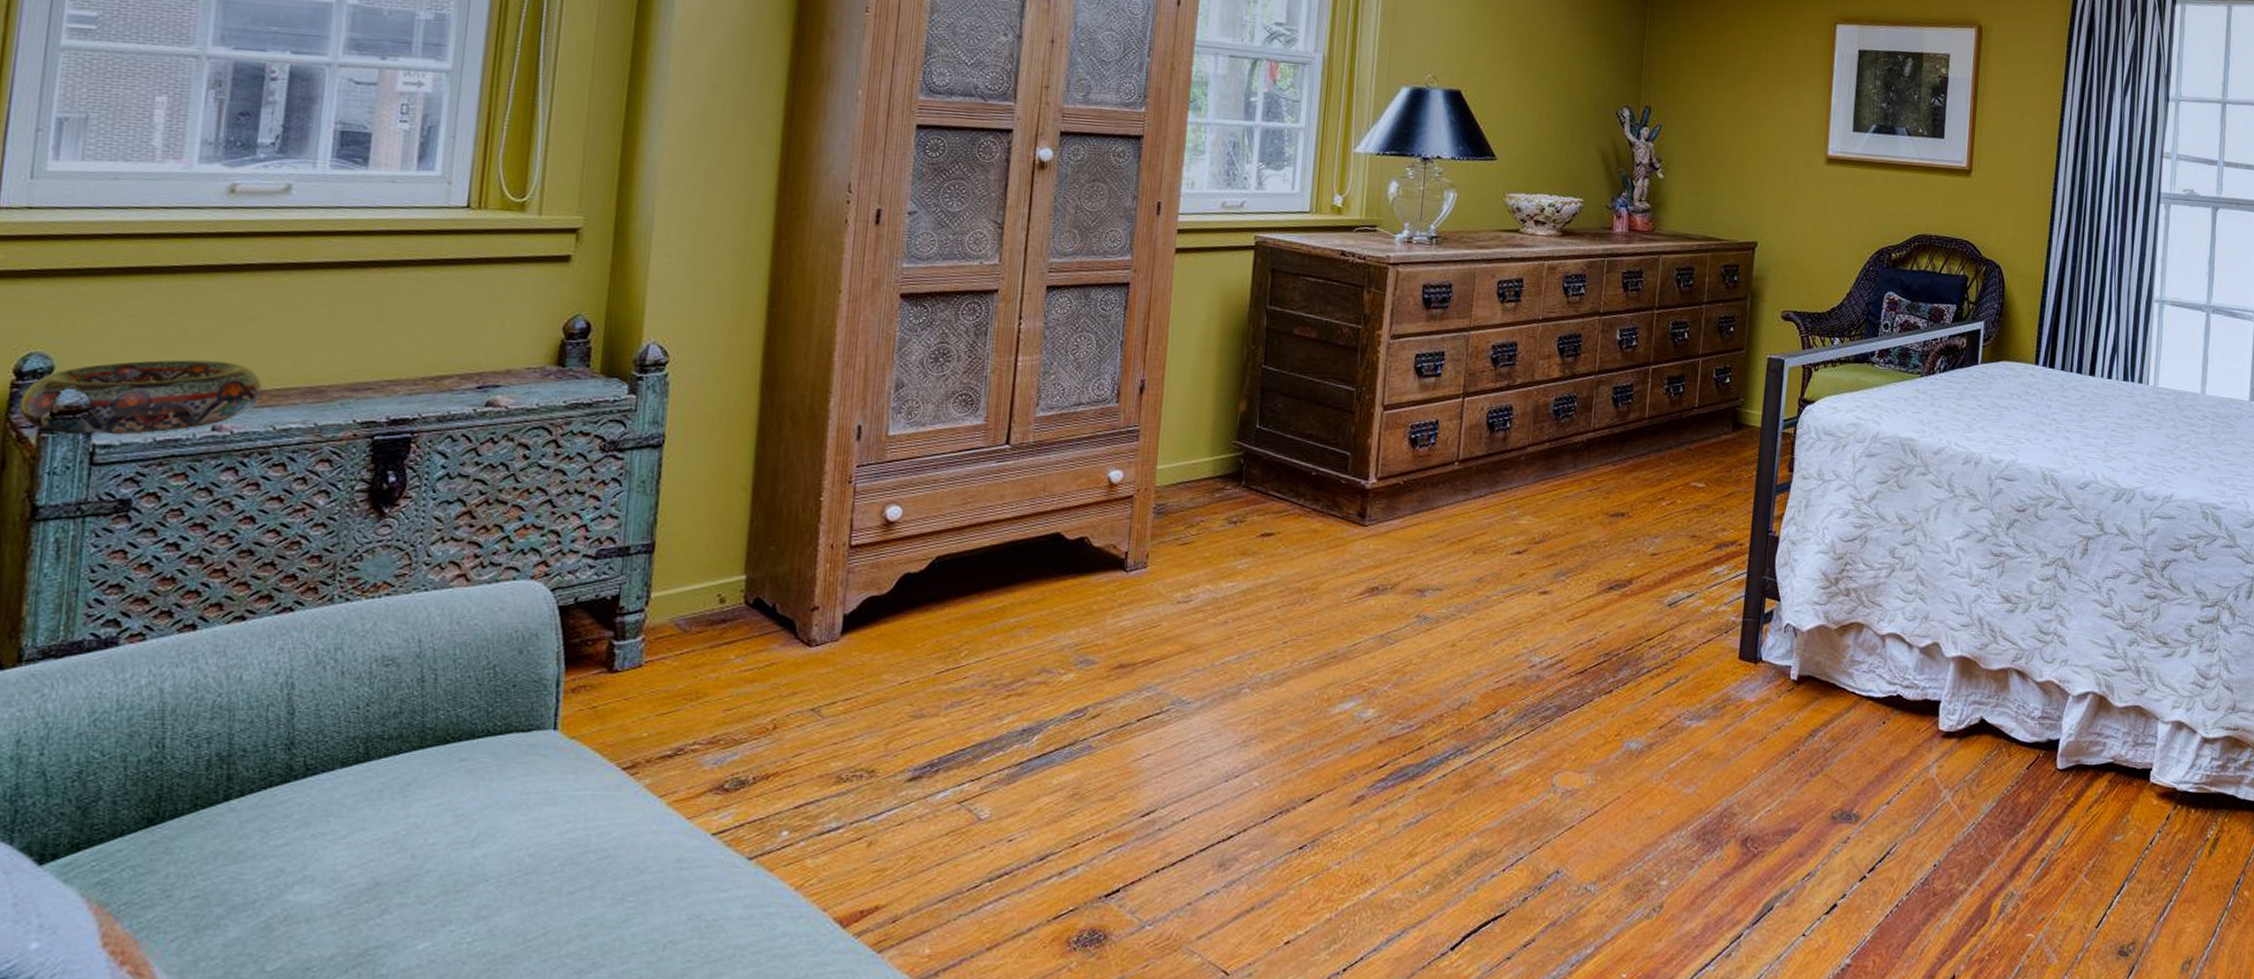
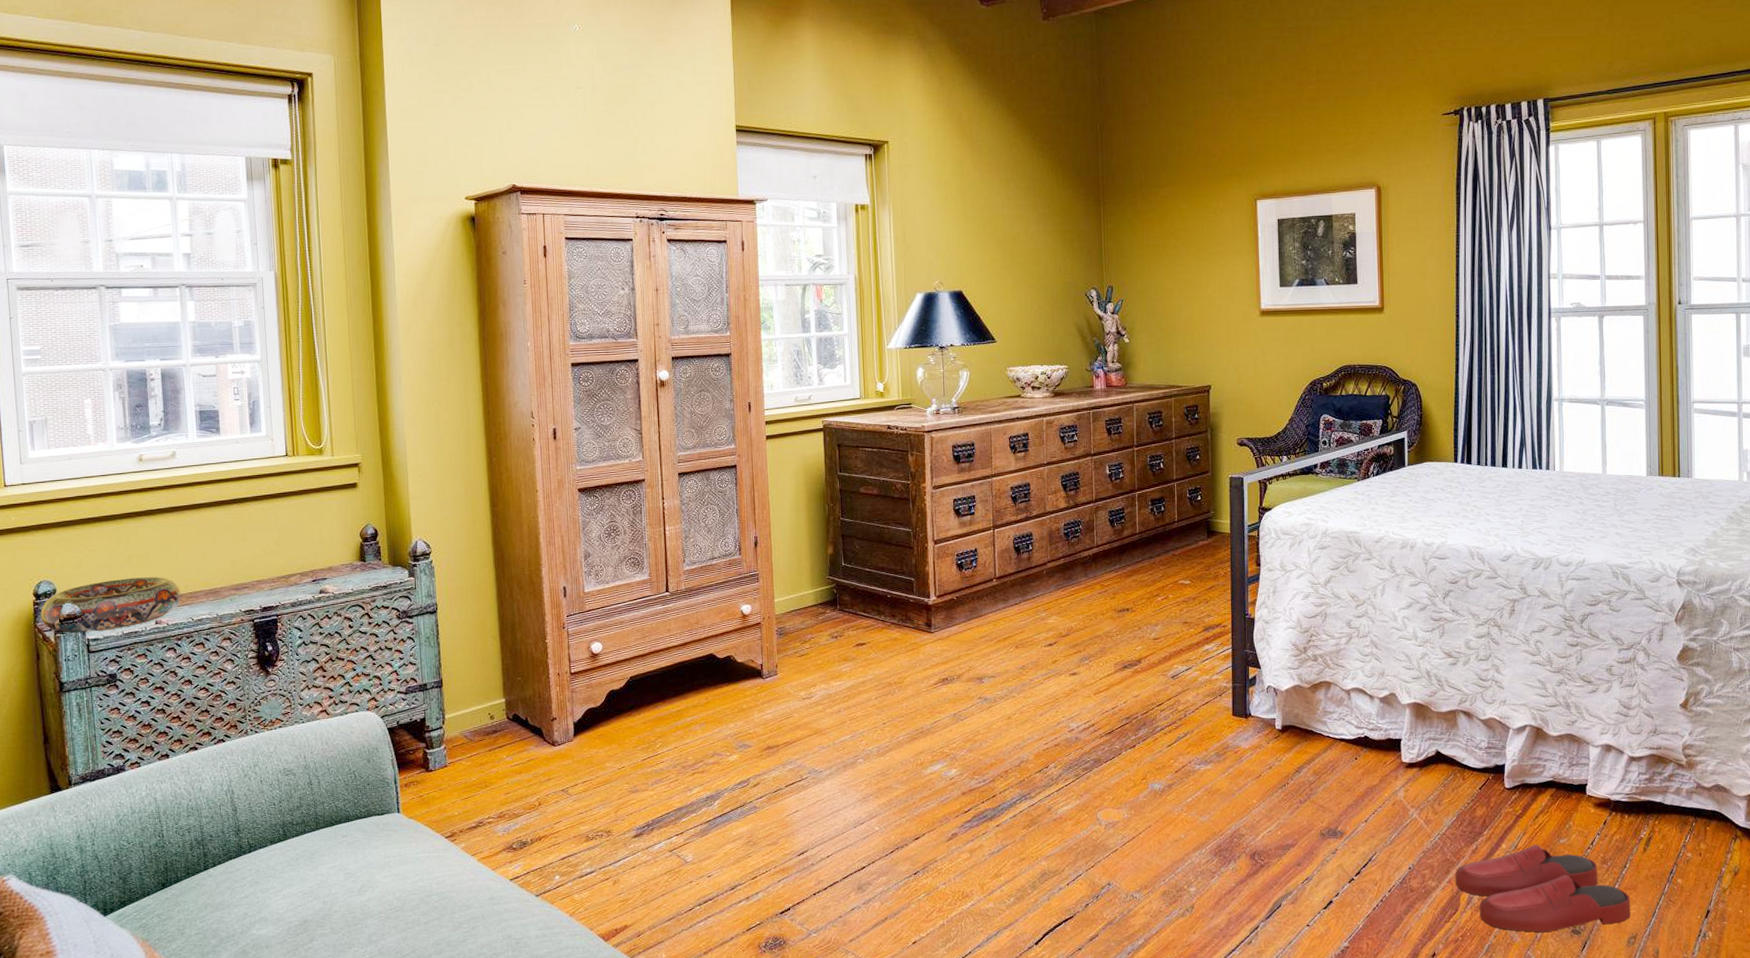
slippers: none [1987,841,2189,952] -> present [1455,844,1631,932]

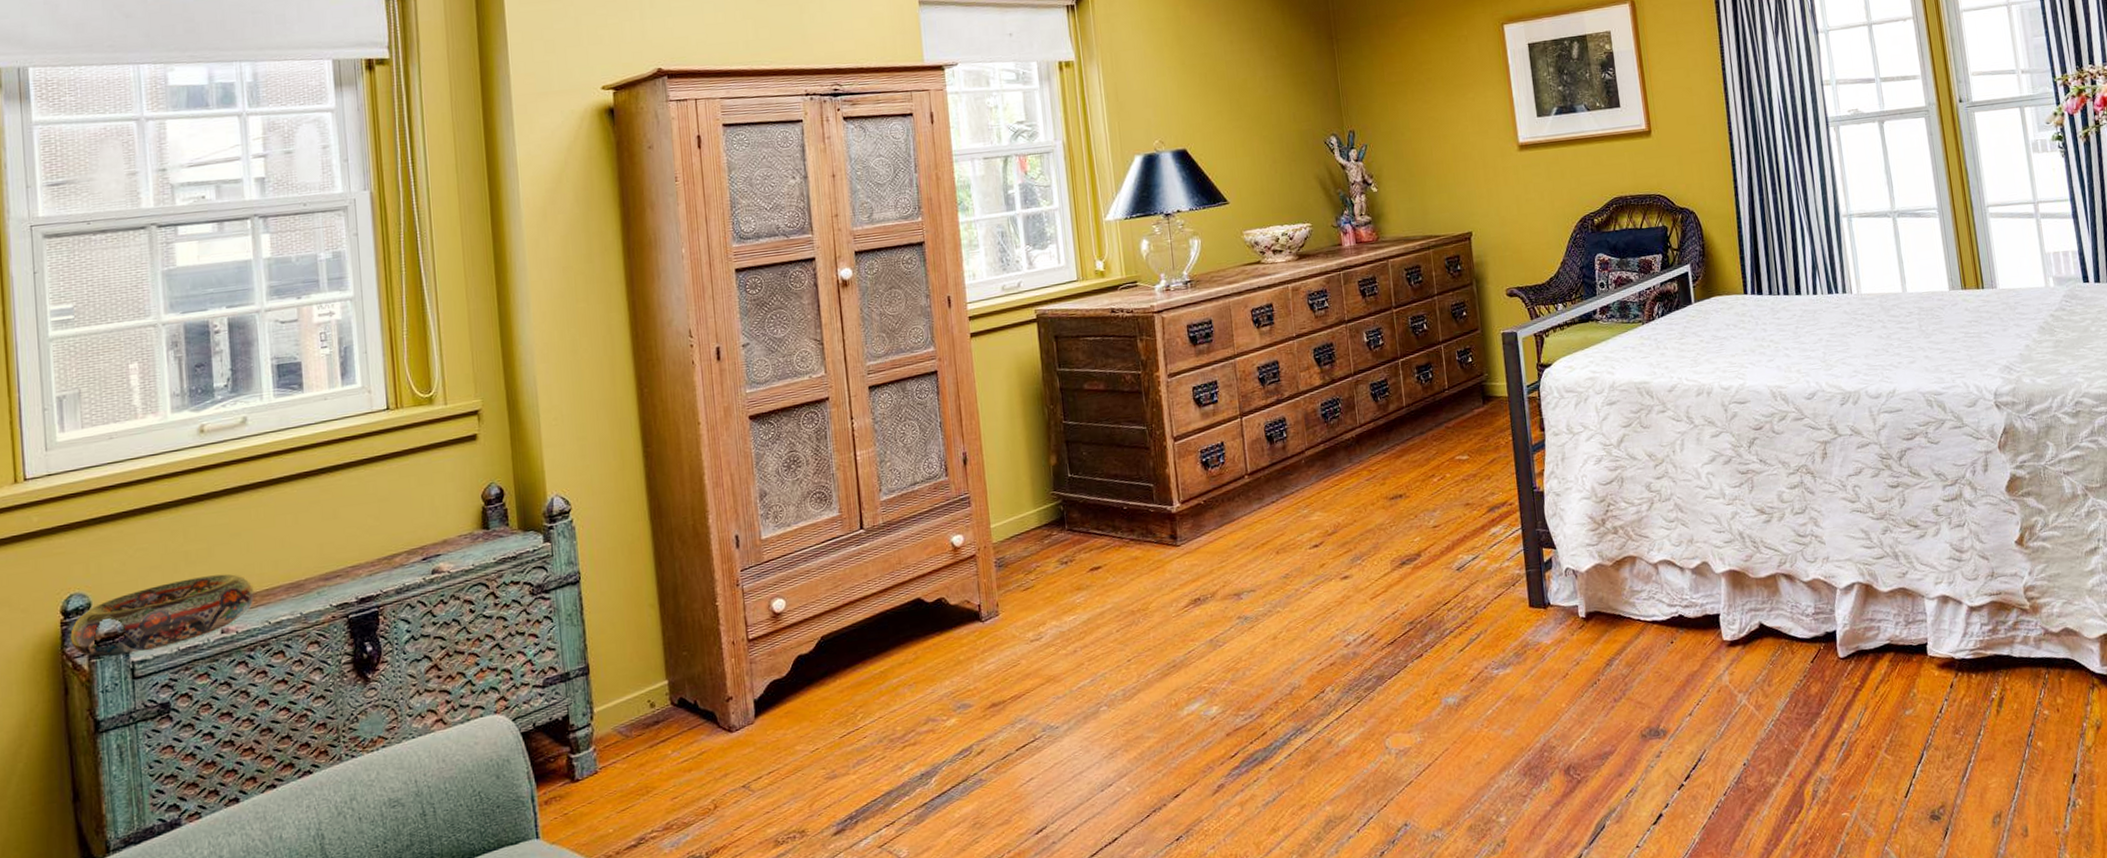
slippers: present [1455,844,1631,932] -> none [1795,719,1992,825]

